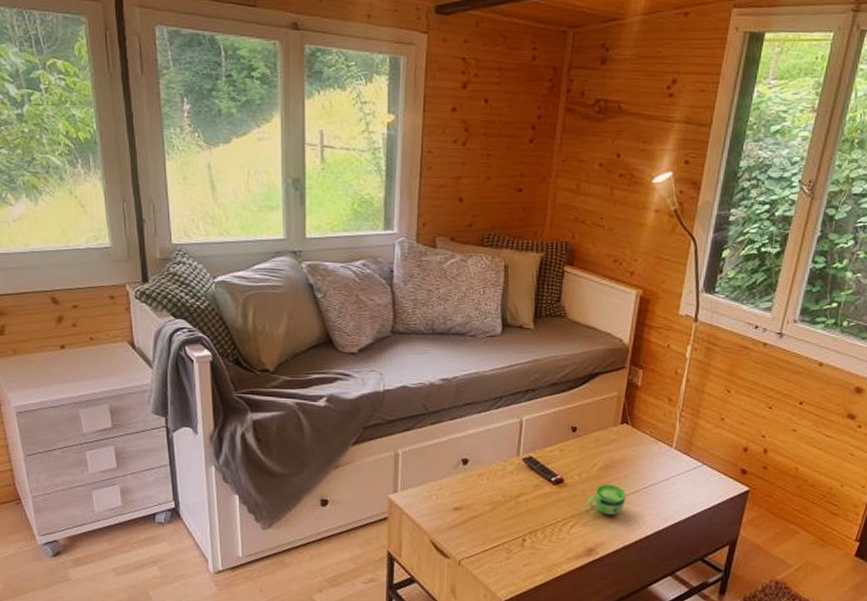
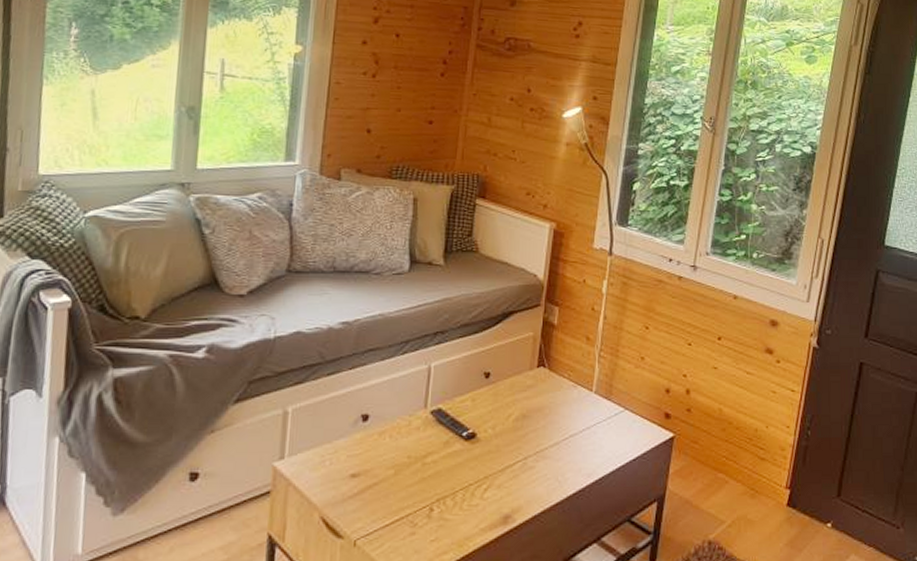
cup: present [587,484,626,516] -> none [503,436,545,474]

